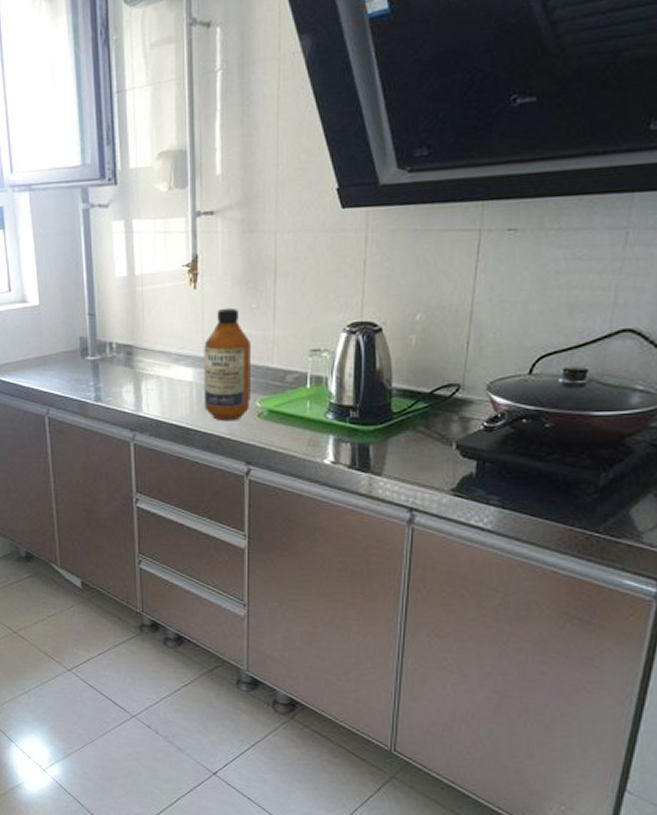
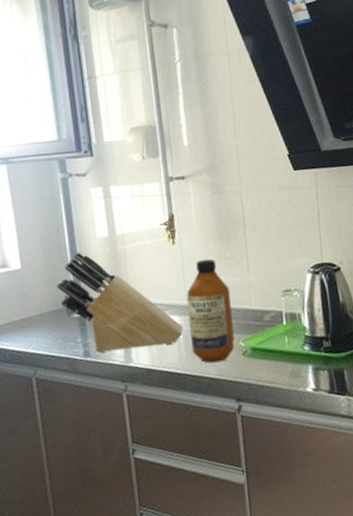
knife block: none [72,291,197,399] -> present [56,252,183,353]

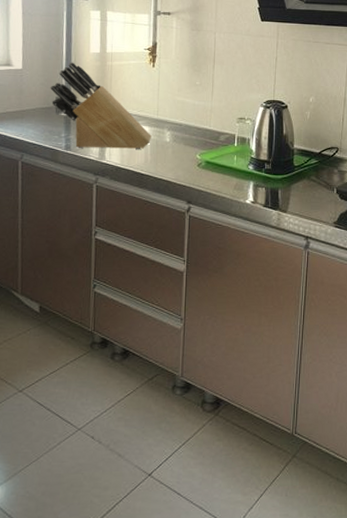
bottle: present [186,258,234,363] -> none [156,83,195,169]

